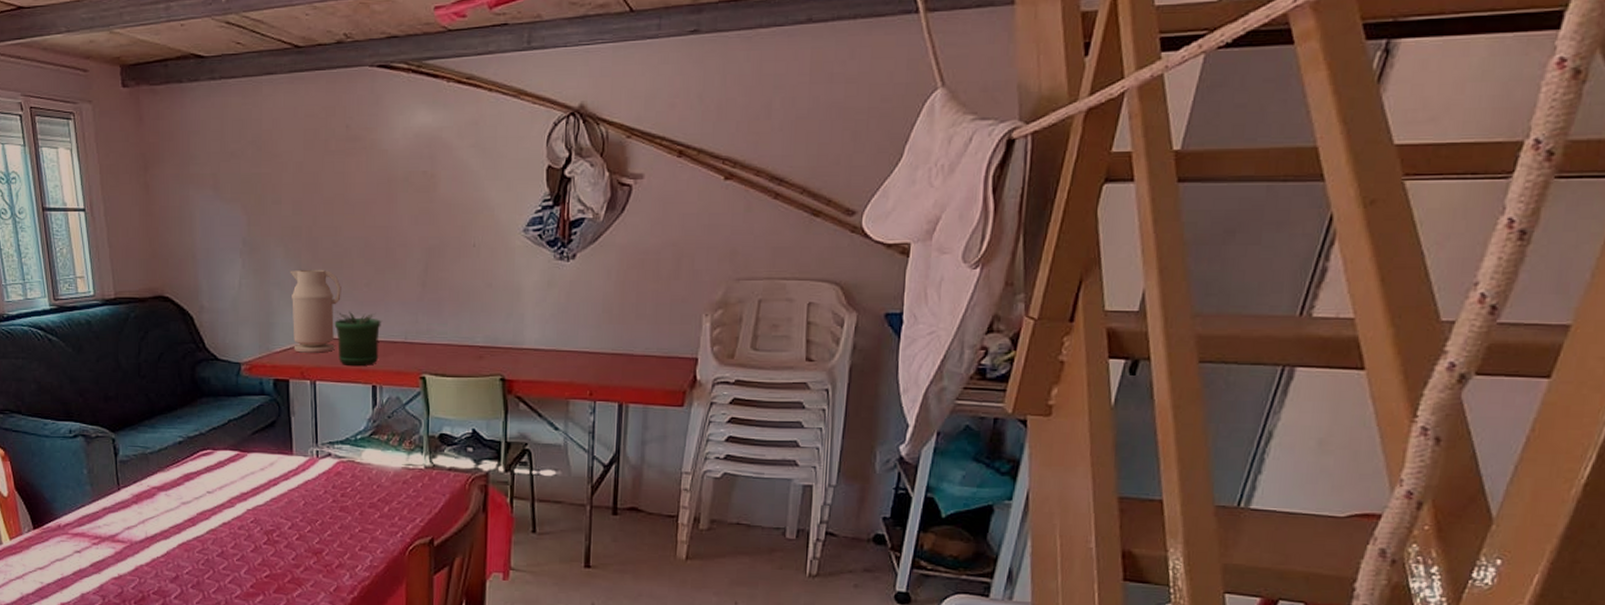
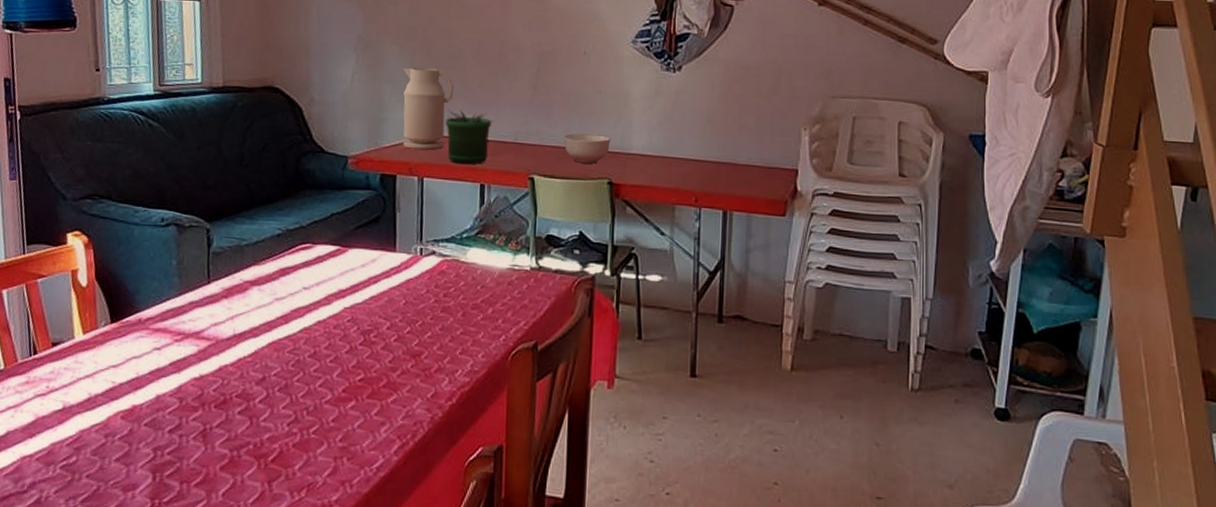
bowl: none [454,330,503,360] -> present [563,133,611,164]

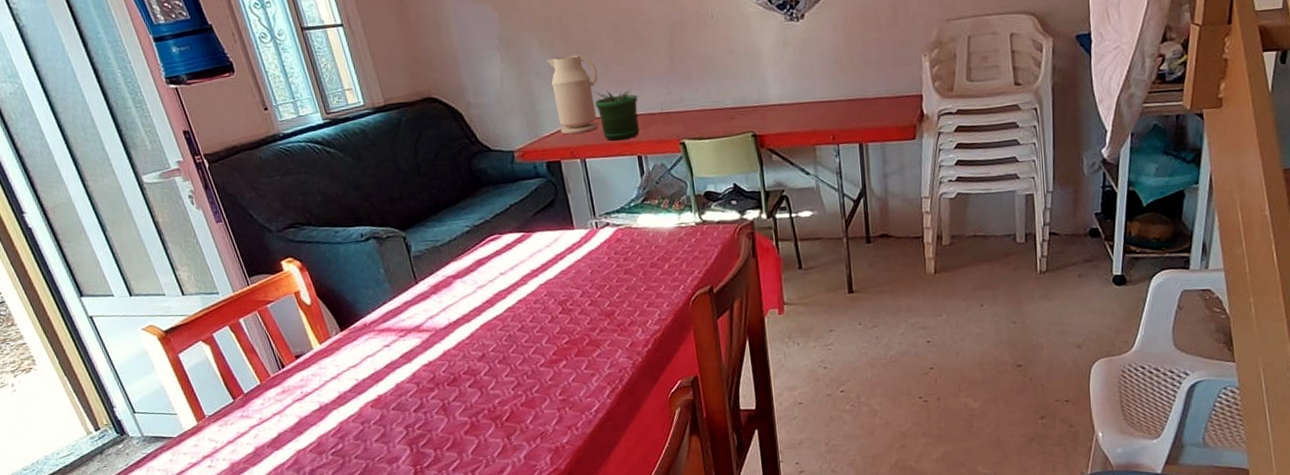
bowl: present [563,133,611,164] -> none [705,92,749,122]

